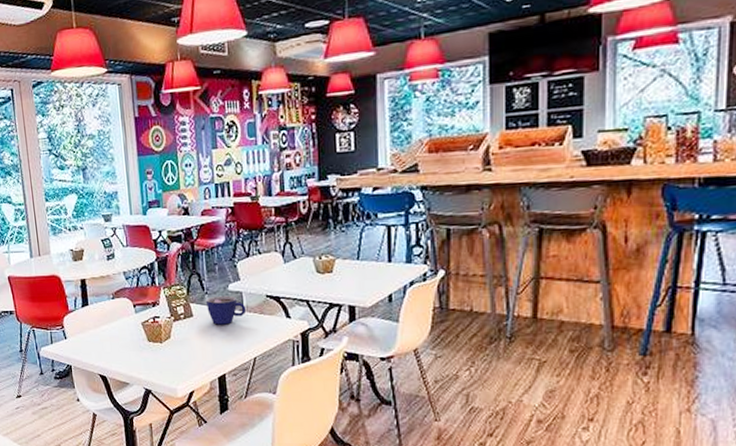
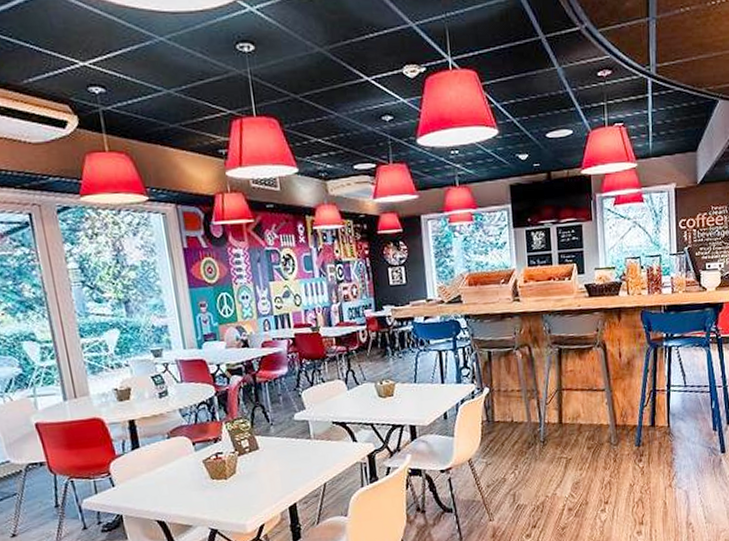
cup: present [205,295,247,325] -> none [271,425,314,455]

